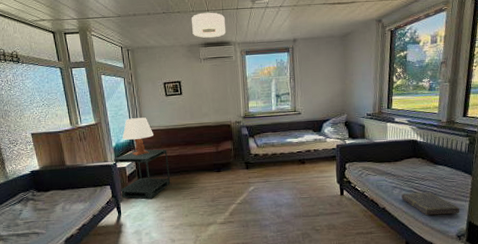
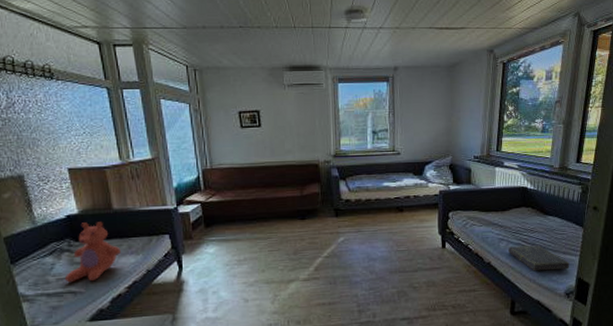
teddy bear: none [30,176,72,225] -> present [64,222,121,283]
side table: present [113,149,171,200] -> none [174,191,245,252]
table lamp: present [122,117,153,156] -> none [186,153,225,200]
ceiling light: present [192,12,226,38] -> none [275,29,316,60]

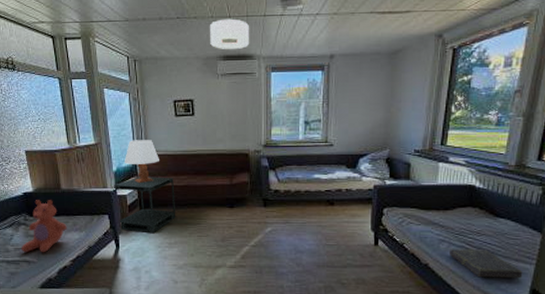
side table: none [174,191,245,252] -> present [113,176,176,234]
table lamp: none [186,153,225,200] -> present [125,140,159,184]
ceiling light: none [275,29,316,60] -> present [210,18,250,49]

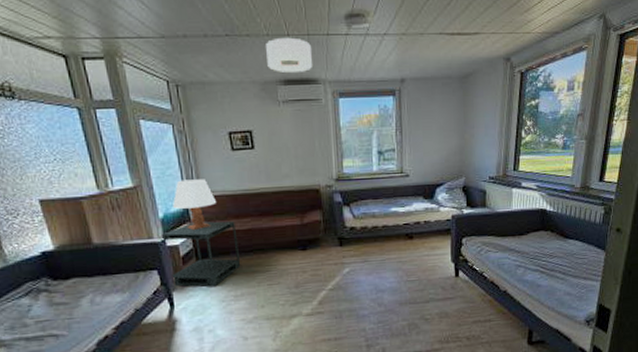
teddy bear: present [21,200,67,253] -> none [43,258,105,325]
book: present [450,249,523,279] -> none [526,271,591,299]

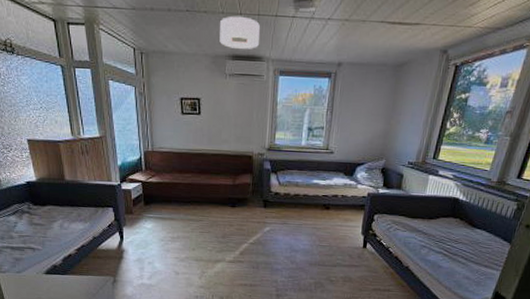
side table: present [160,221,241,287] -> none [118,172,180,228]
table lamp: present [173,179,216,231] -> none [130,135,164,179]

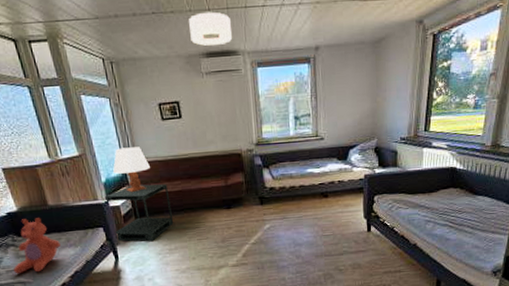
teddy bear: none [25,189,71,241] -> present [13,218,61,274]
side table: none [118,172,180,228] -> present [104,184,174,242]
table lamp: none [130,135,164,179] -> present [113,147,150,193]

